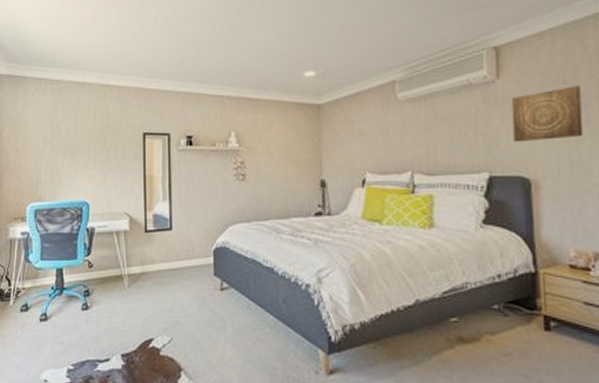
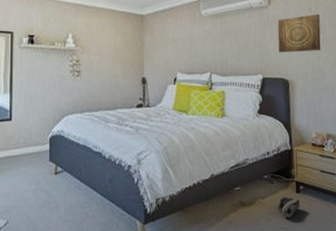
shoe: none [515,334,551,364] -> present [278,196,300,218]

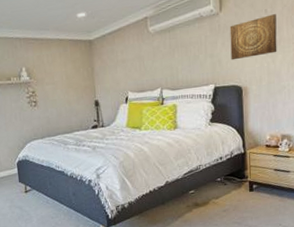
shoe: present [278,196,300,218] -> none [231,195,253,214]

